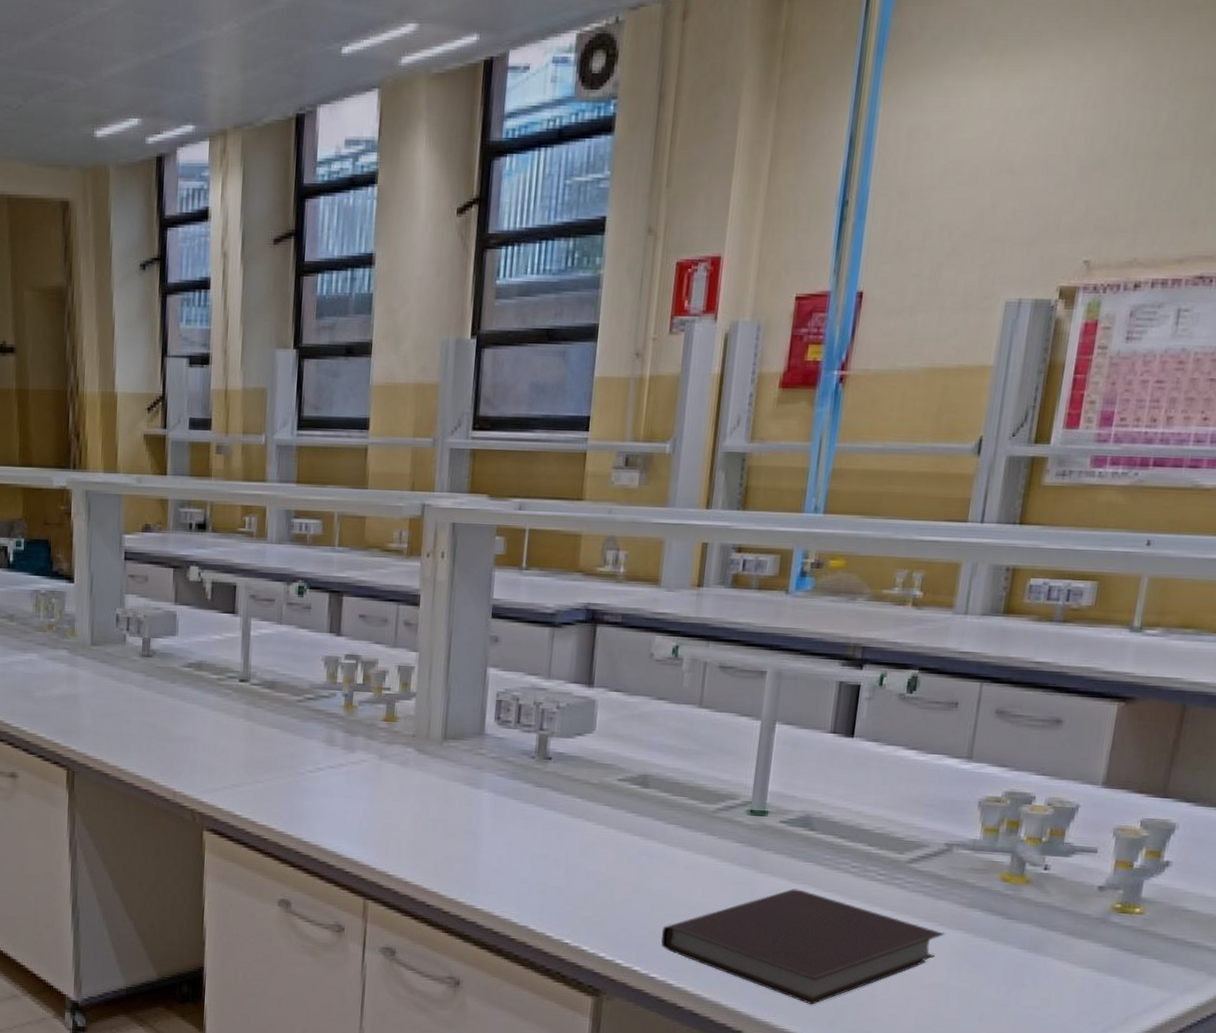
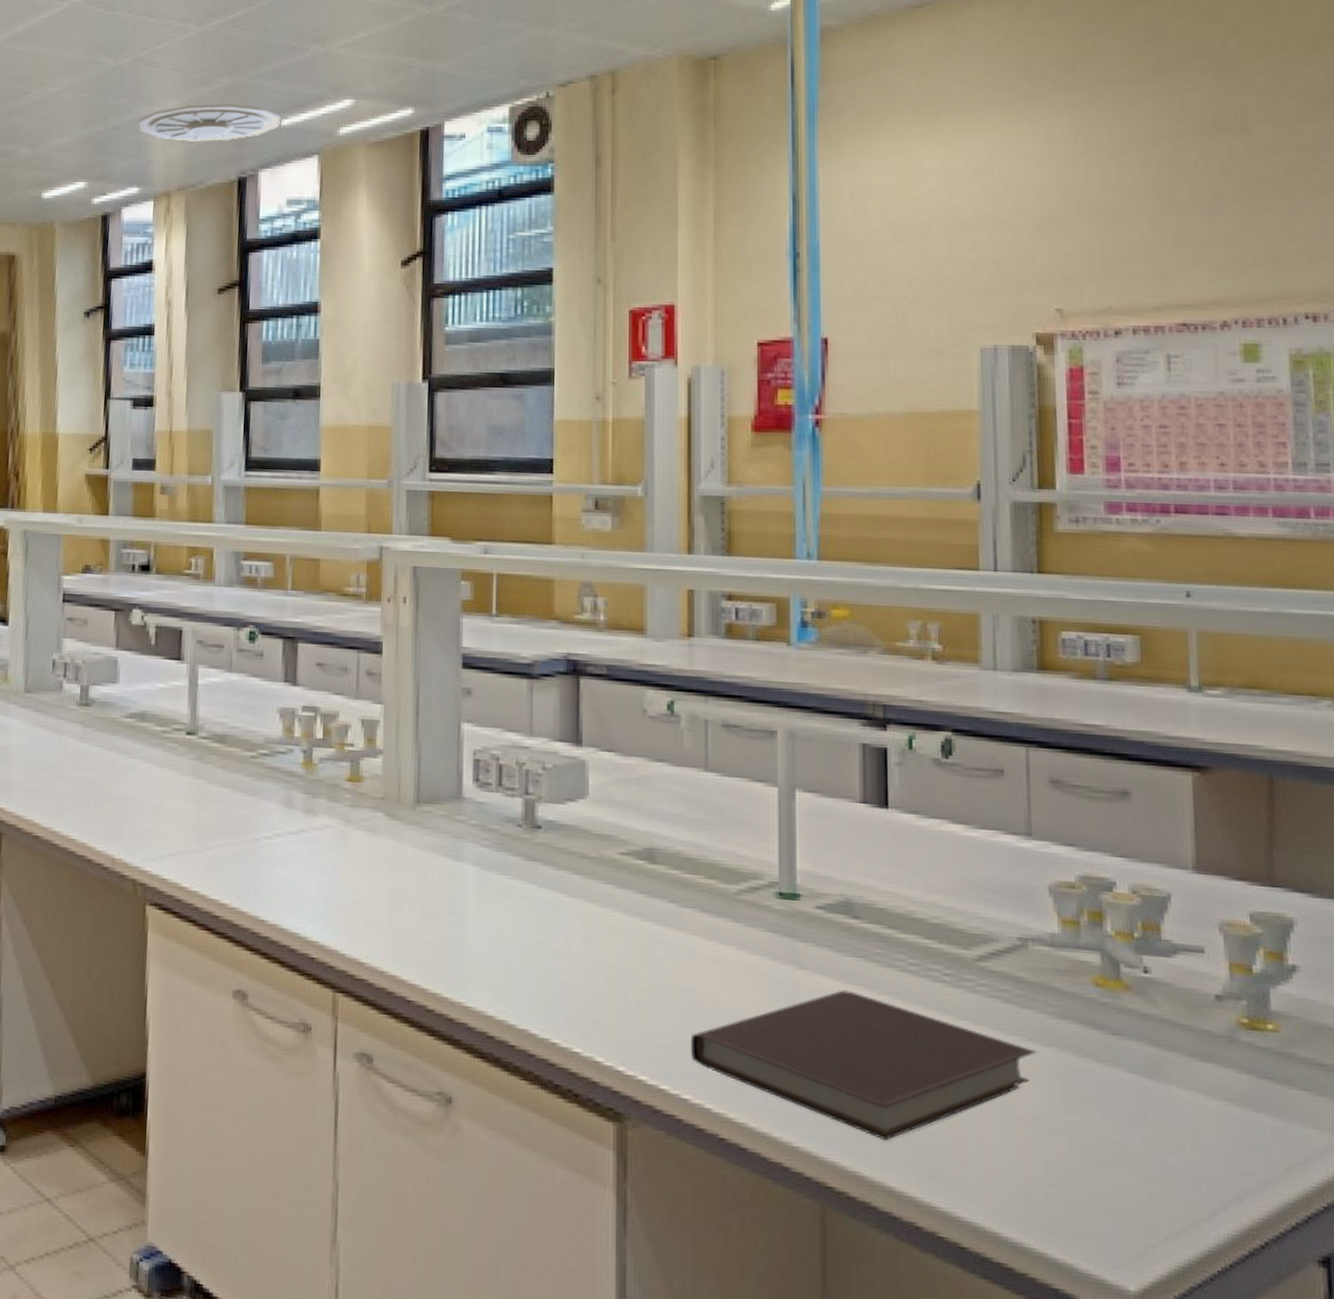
ceiling vent: none [193,28,341,72] -> present [138,104,280,141]

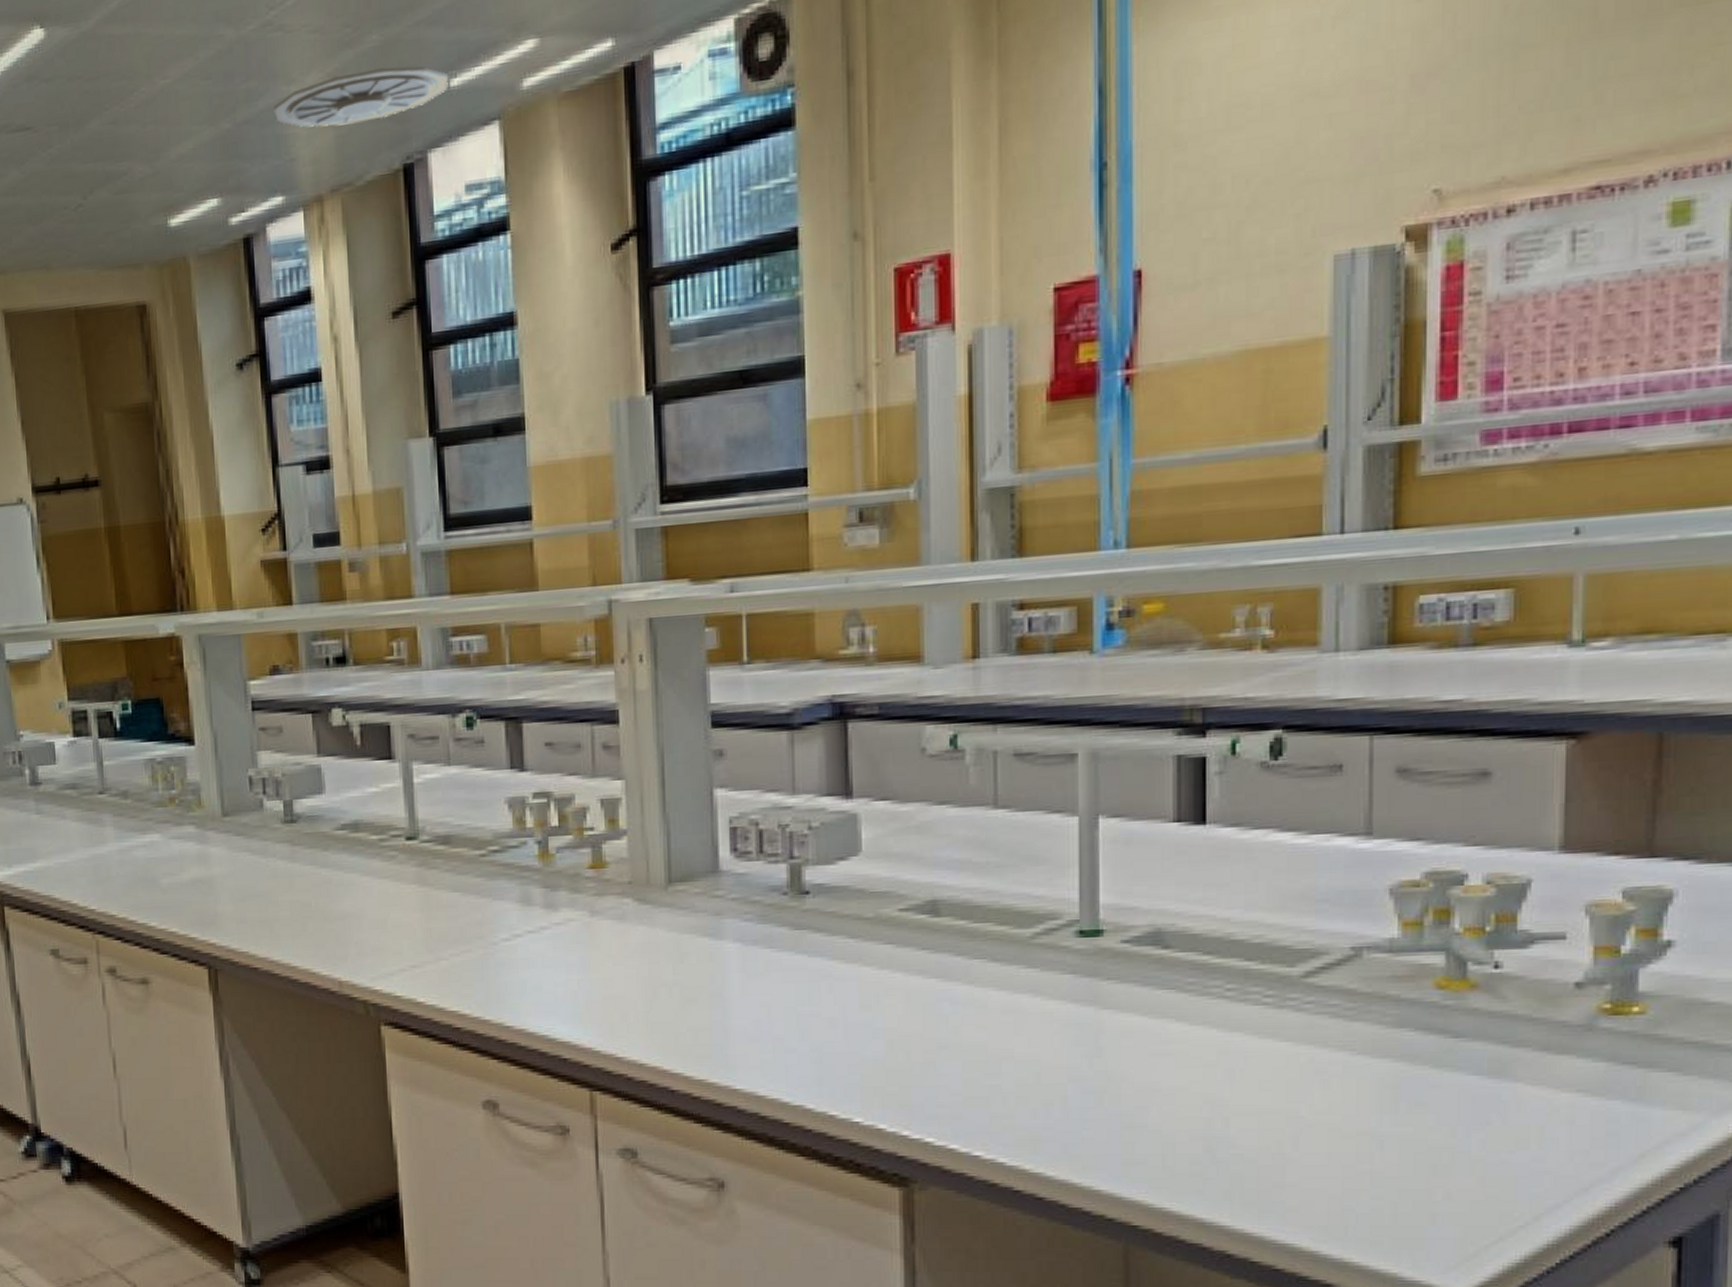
notebook: present [690,990,1037,1141] -> none [981,1025,1367,1174]

